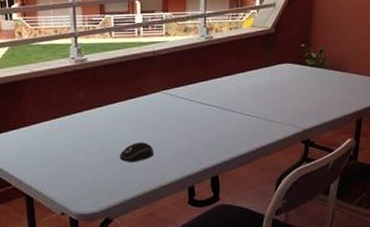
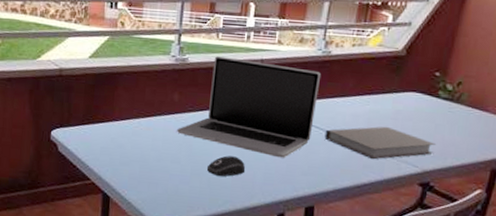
laptop: none [87,53,208,138] -> present [177,56,322,158]
notebook: none [218,96,311,127] -> present [324,126,437,160]

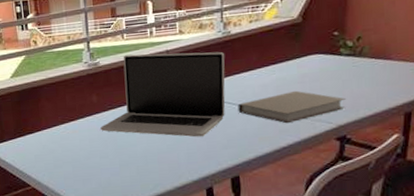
computer mouse: present [207,156,245,177] -> none [134,143,168,164]

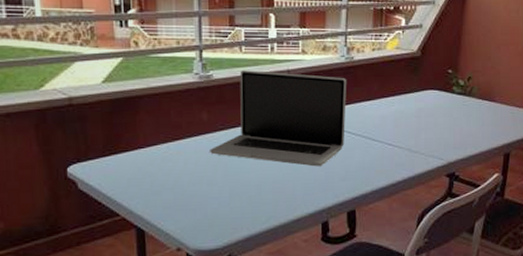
notebook: present [238,90,347,124] -> none [357,124,457,158]

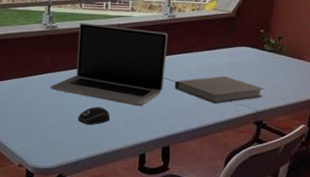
computer mouse: none [246,171,284,194] -> present [78,107,110,125]
notebook: none [357,124,457,158] -> present [174,75,266,104]

